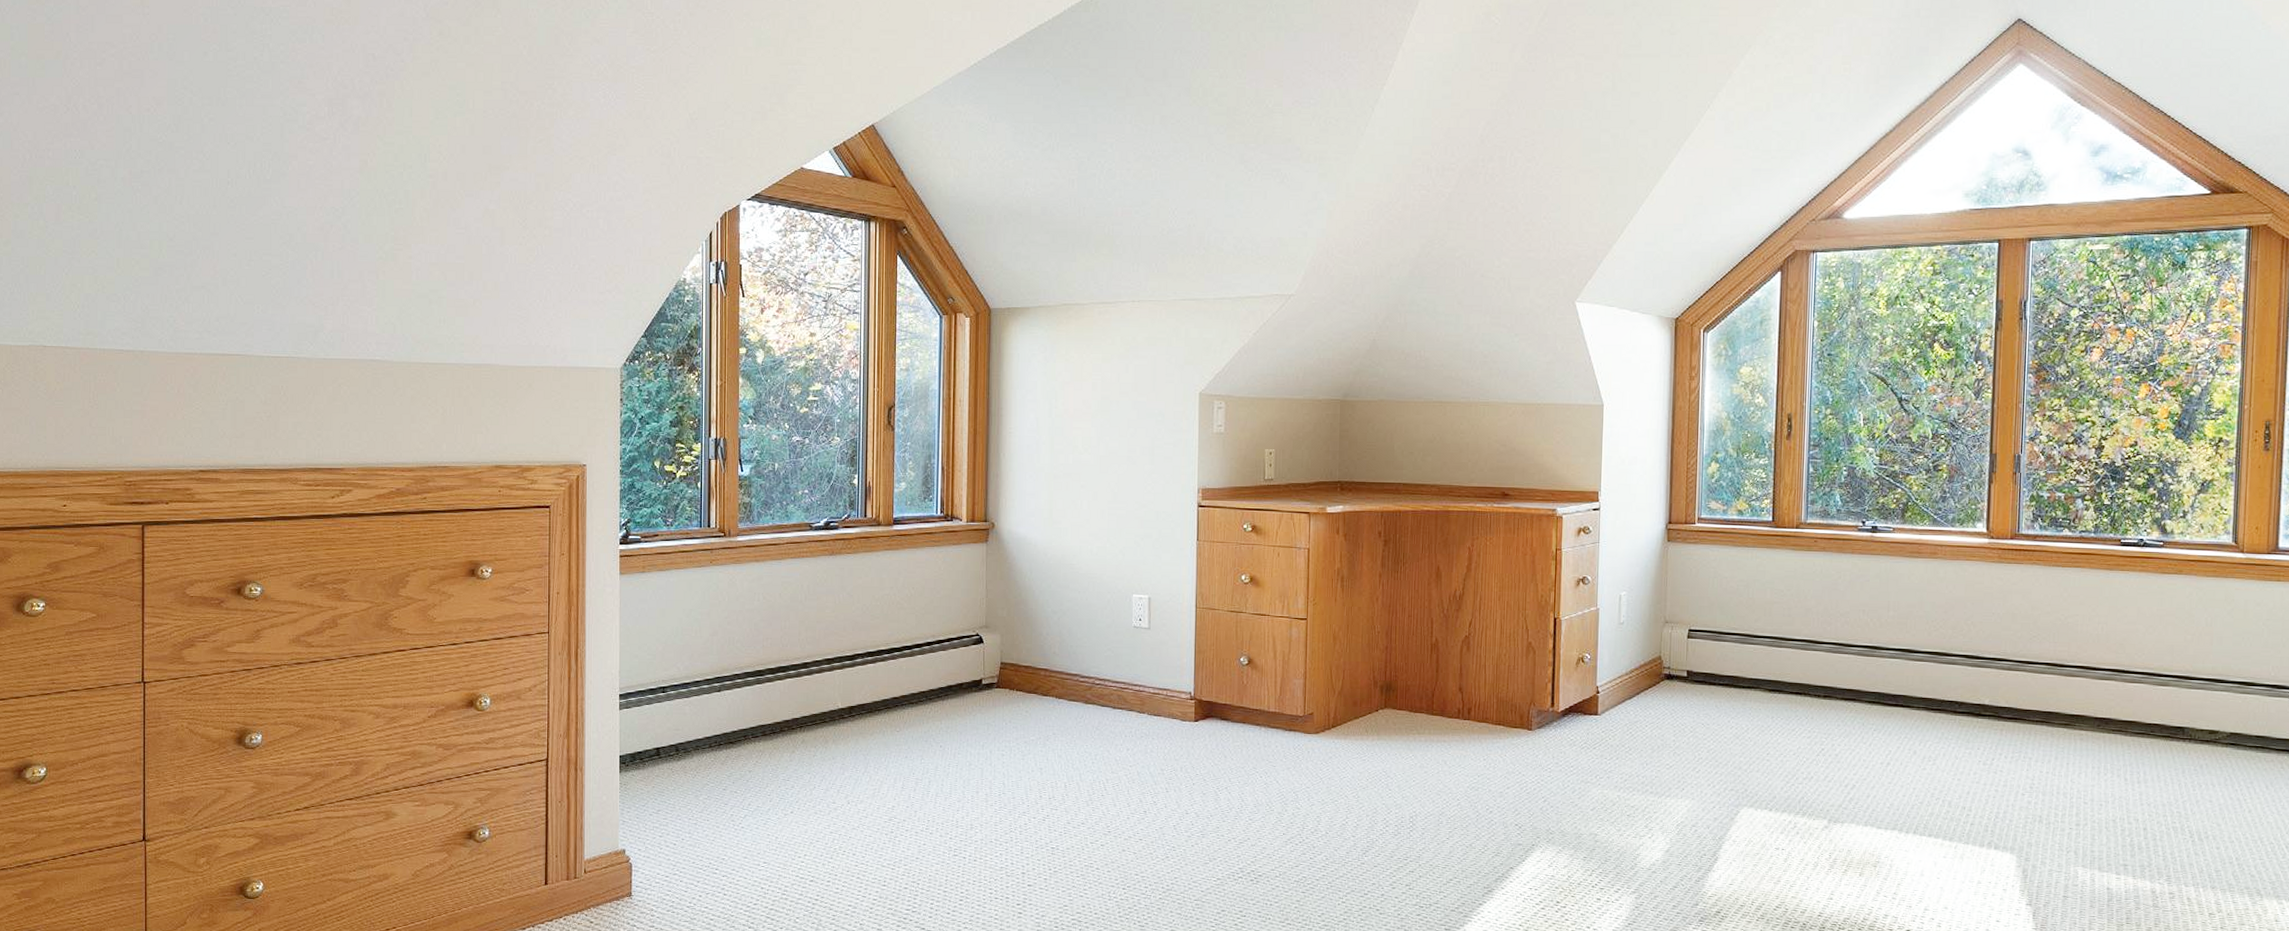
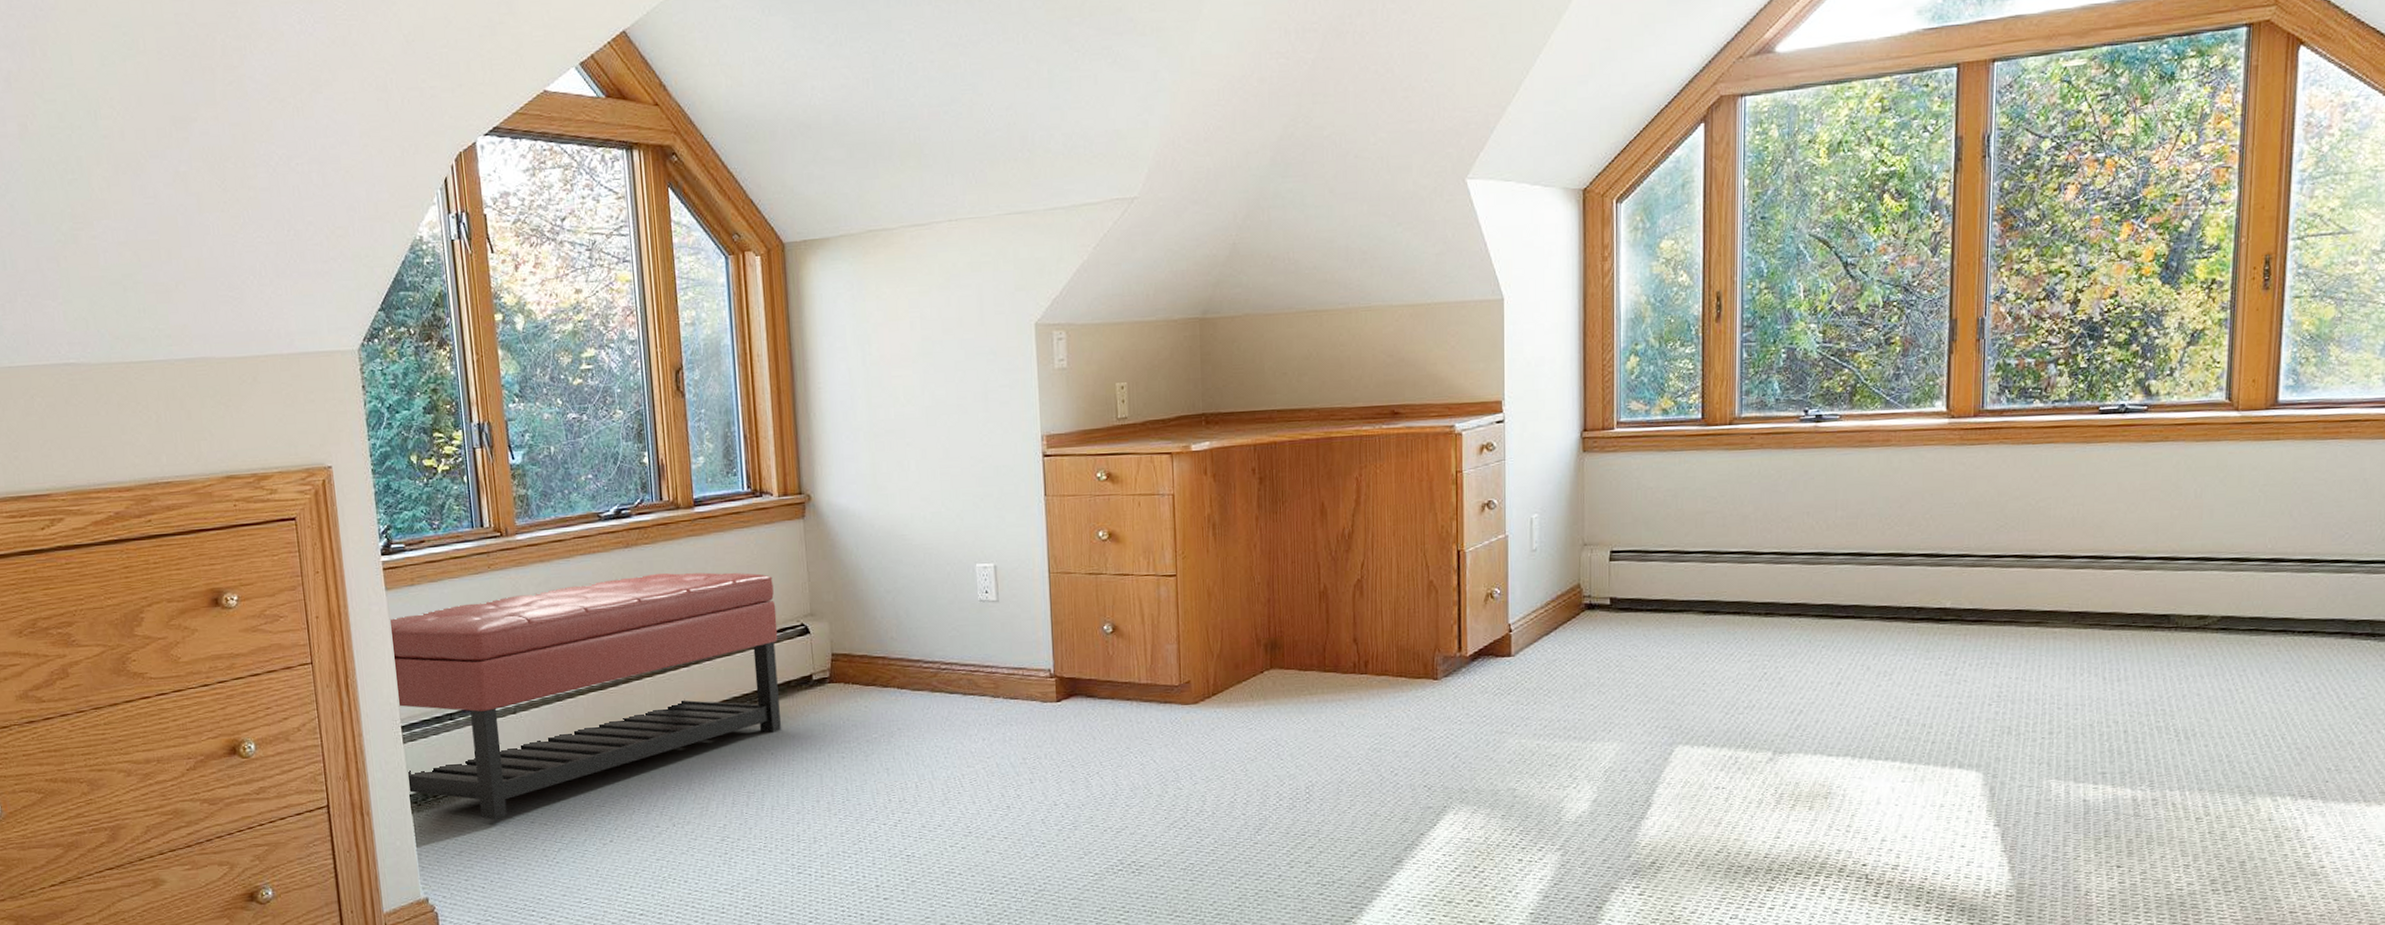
ottoman: none [620,579,956,784] -> present [389,572,781,820]

